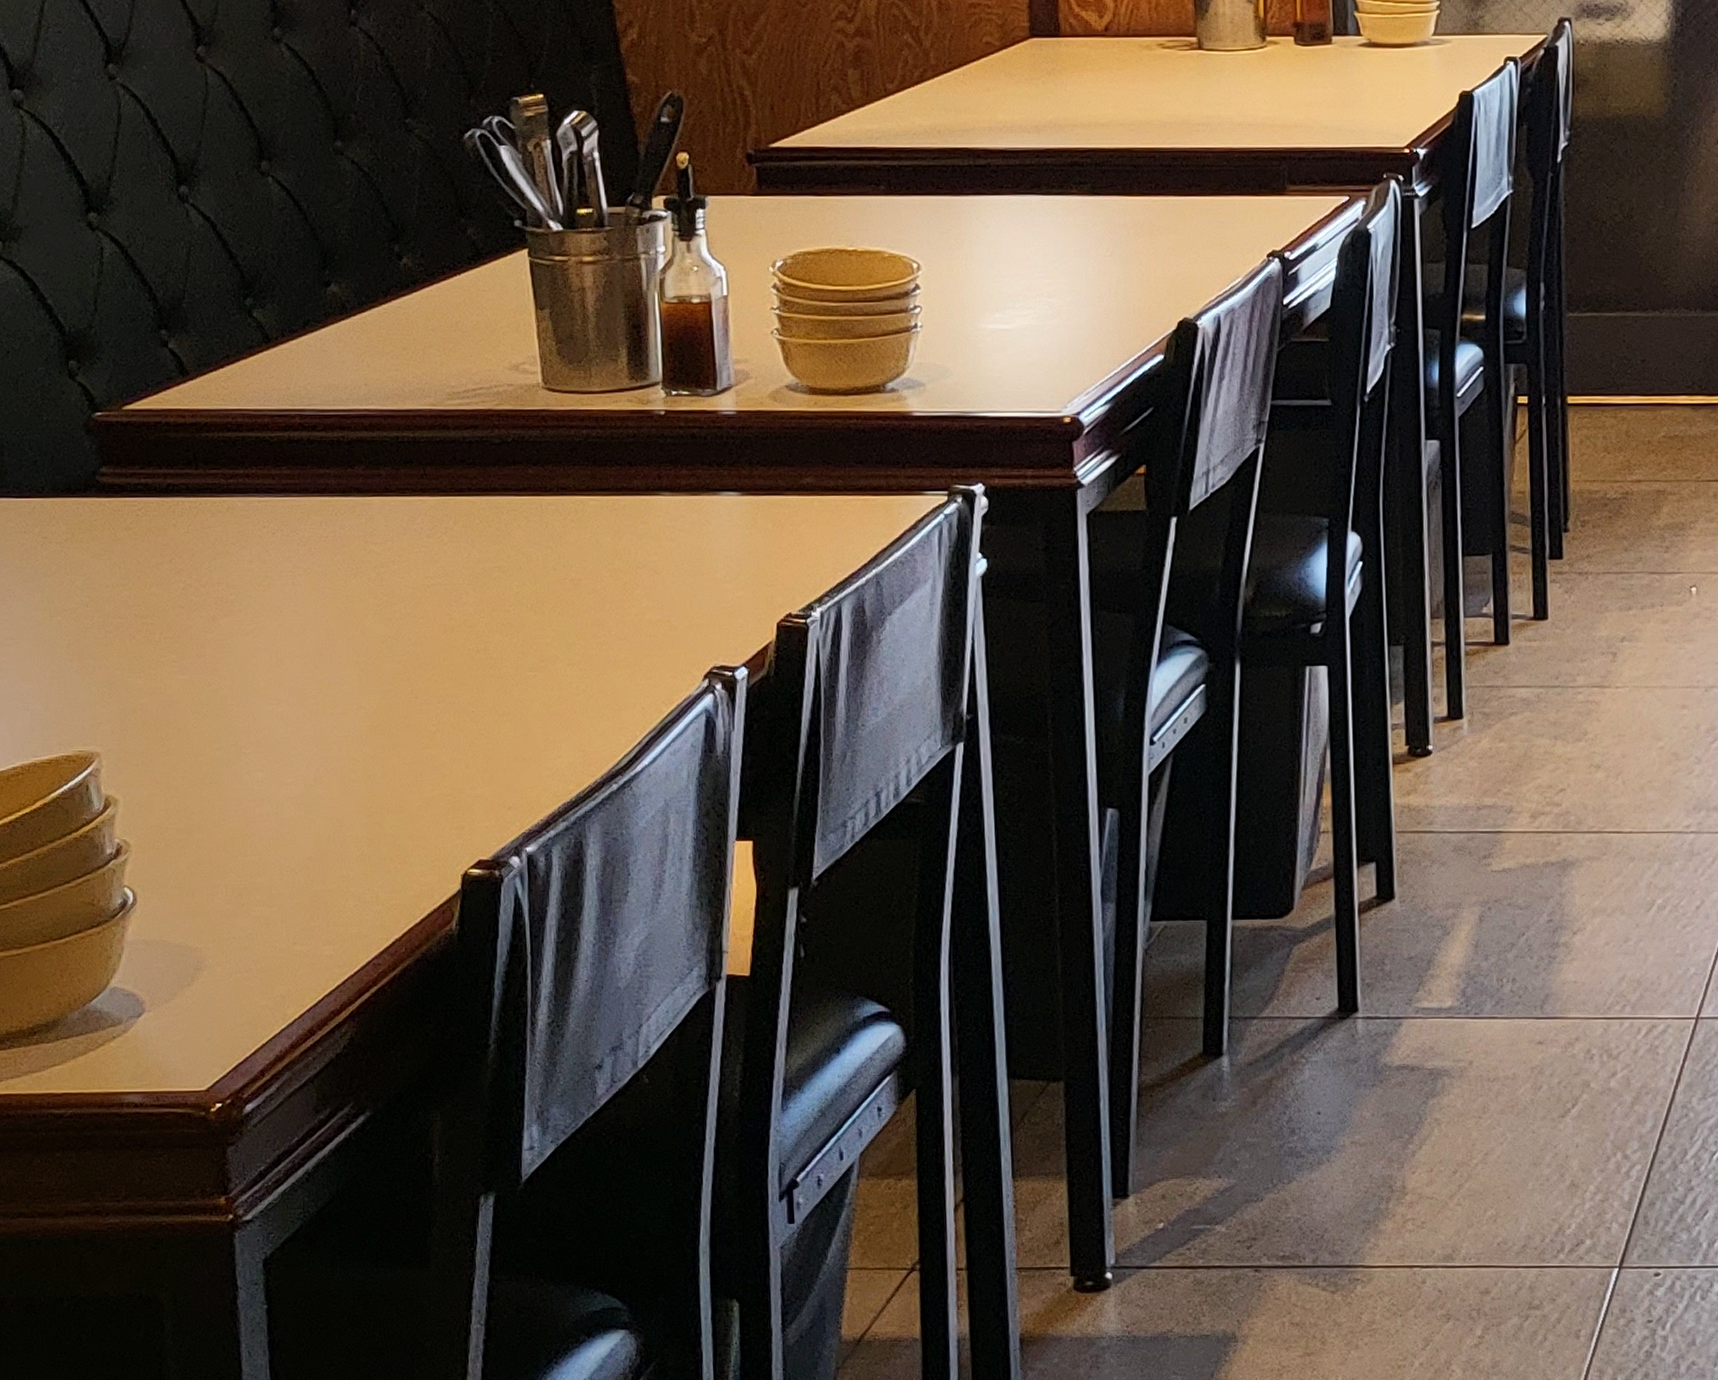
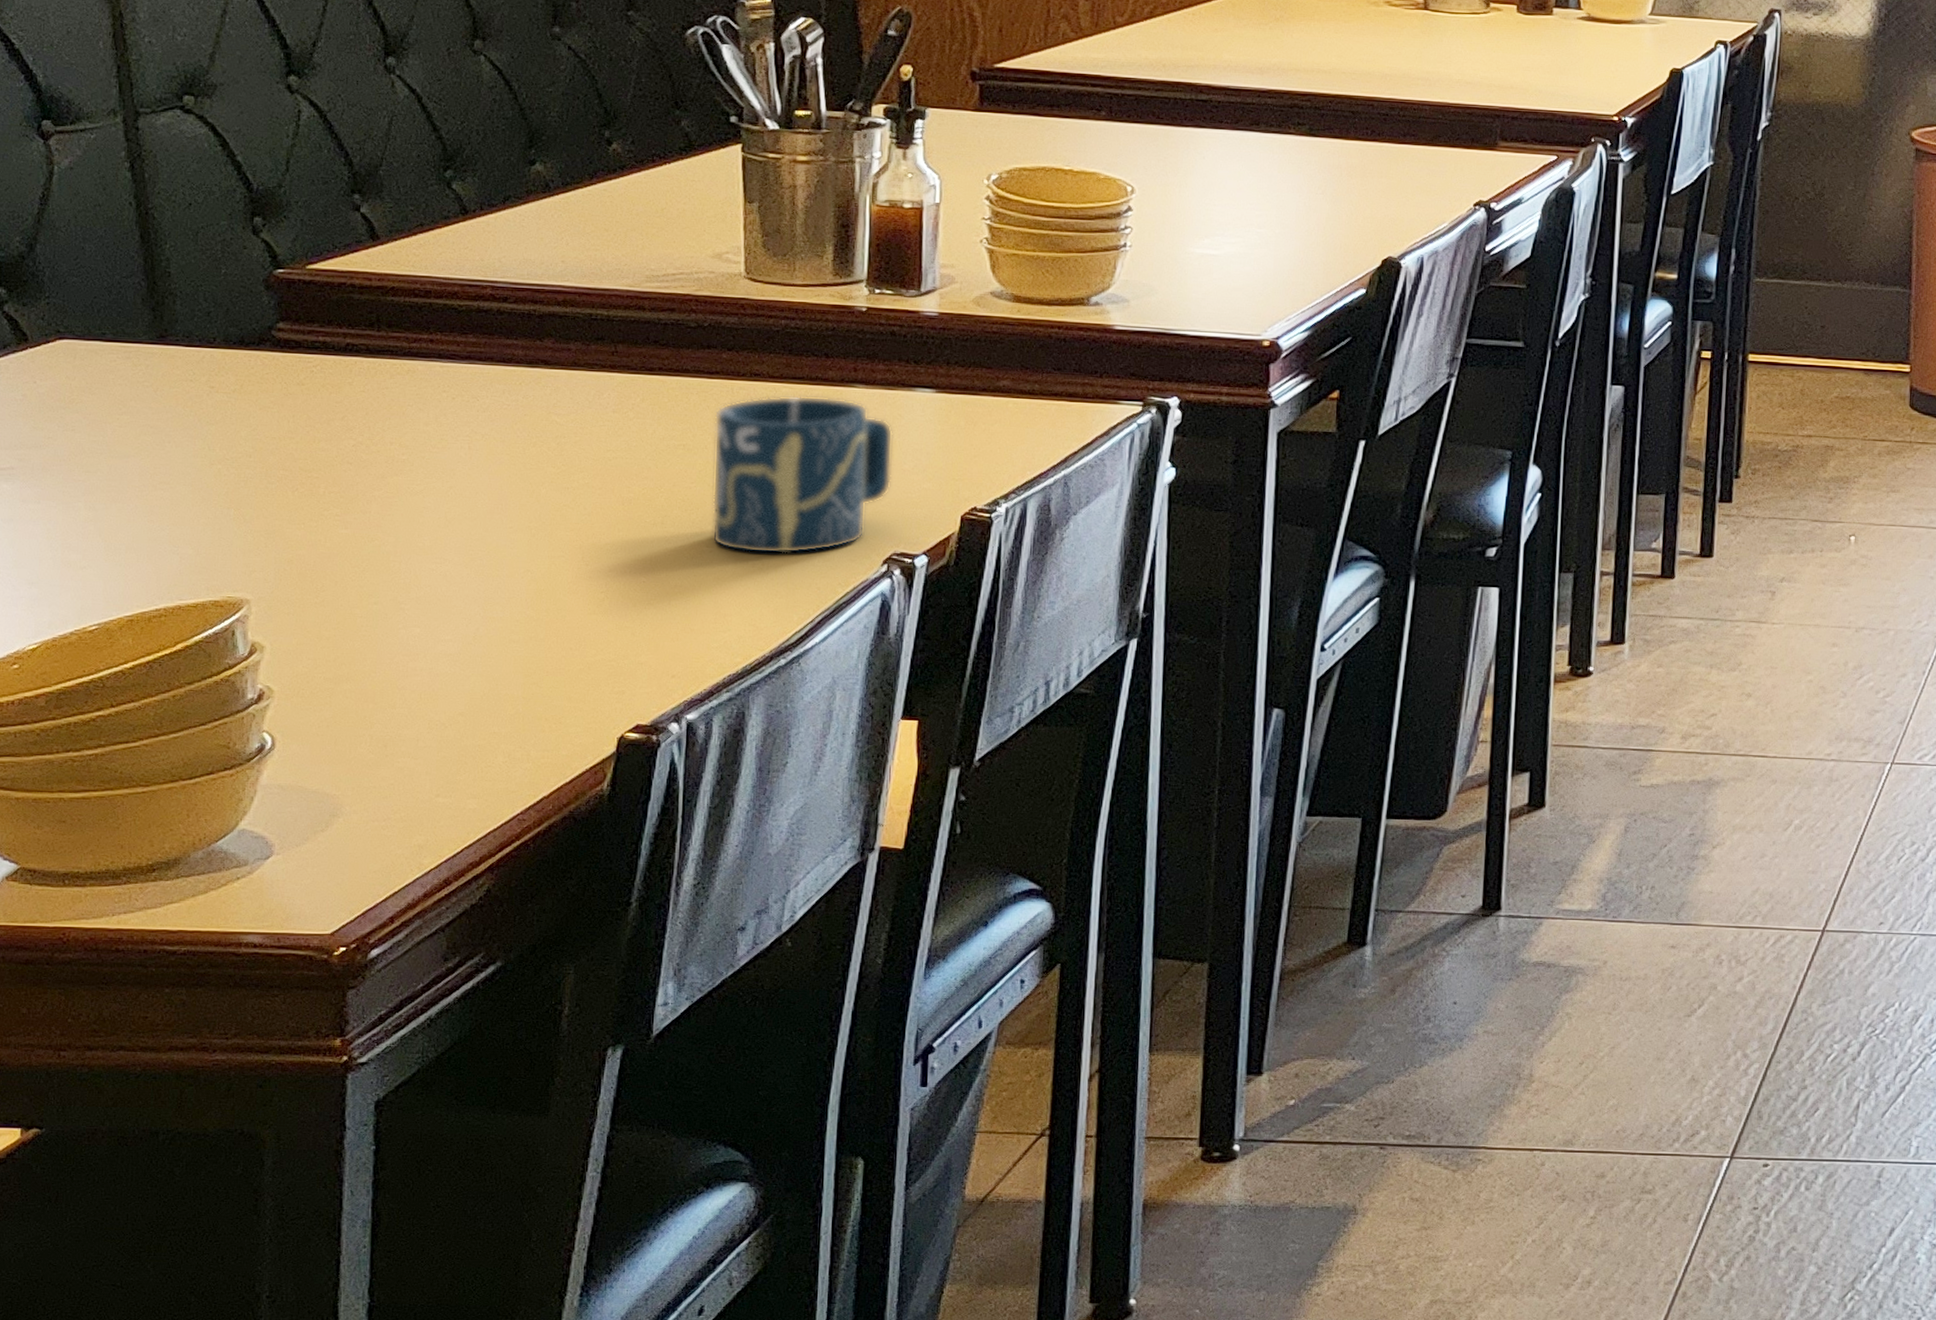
cup: none [527,507,705,675] -> present [712,396,893,554]

